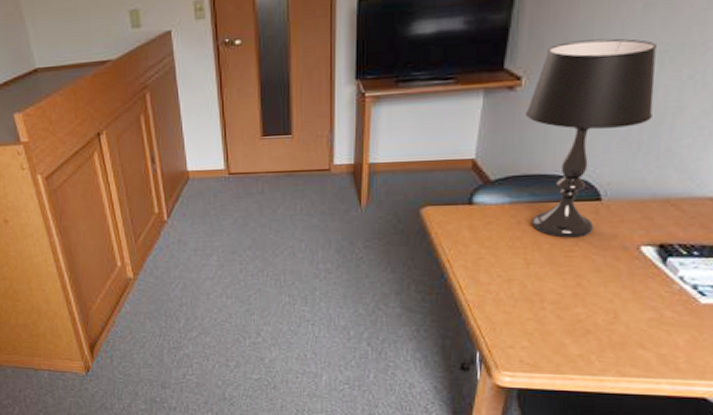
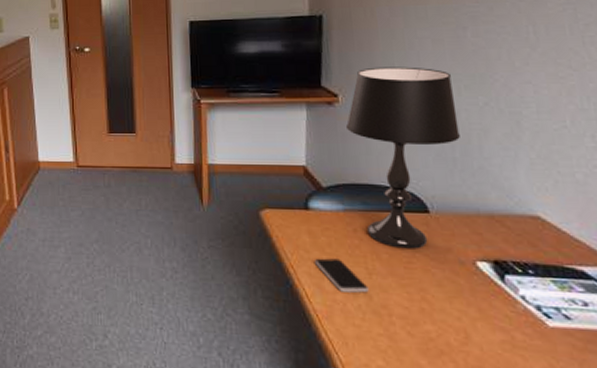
smartphone: none [473,251,524,282] -> present [315,258,369,293]

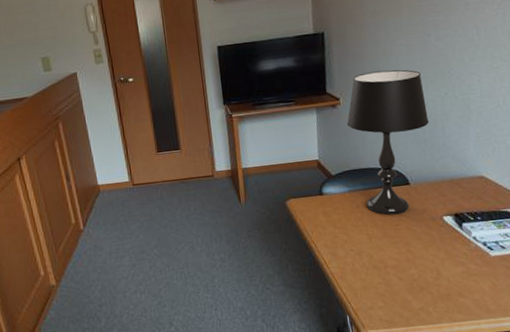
smartphone: present [315,258,369,293] -> none [330,230,370,256]

